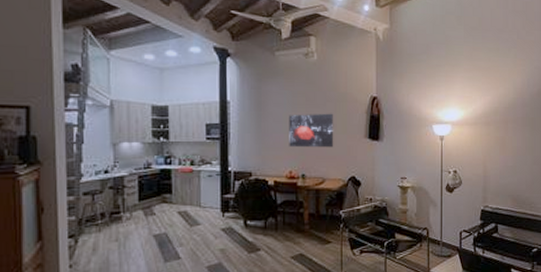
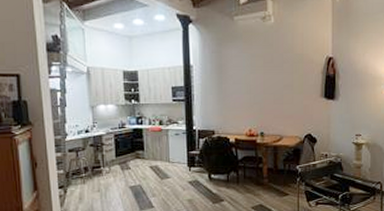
wall art: present [289,113,334,148] -> none [248,74,291,107]

